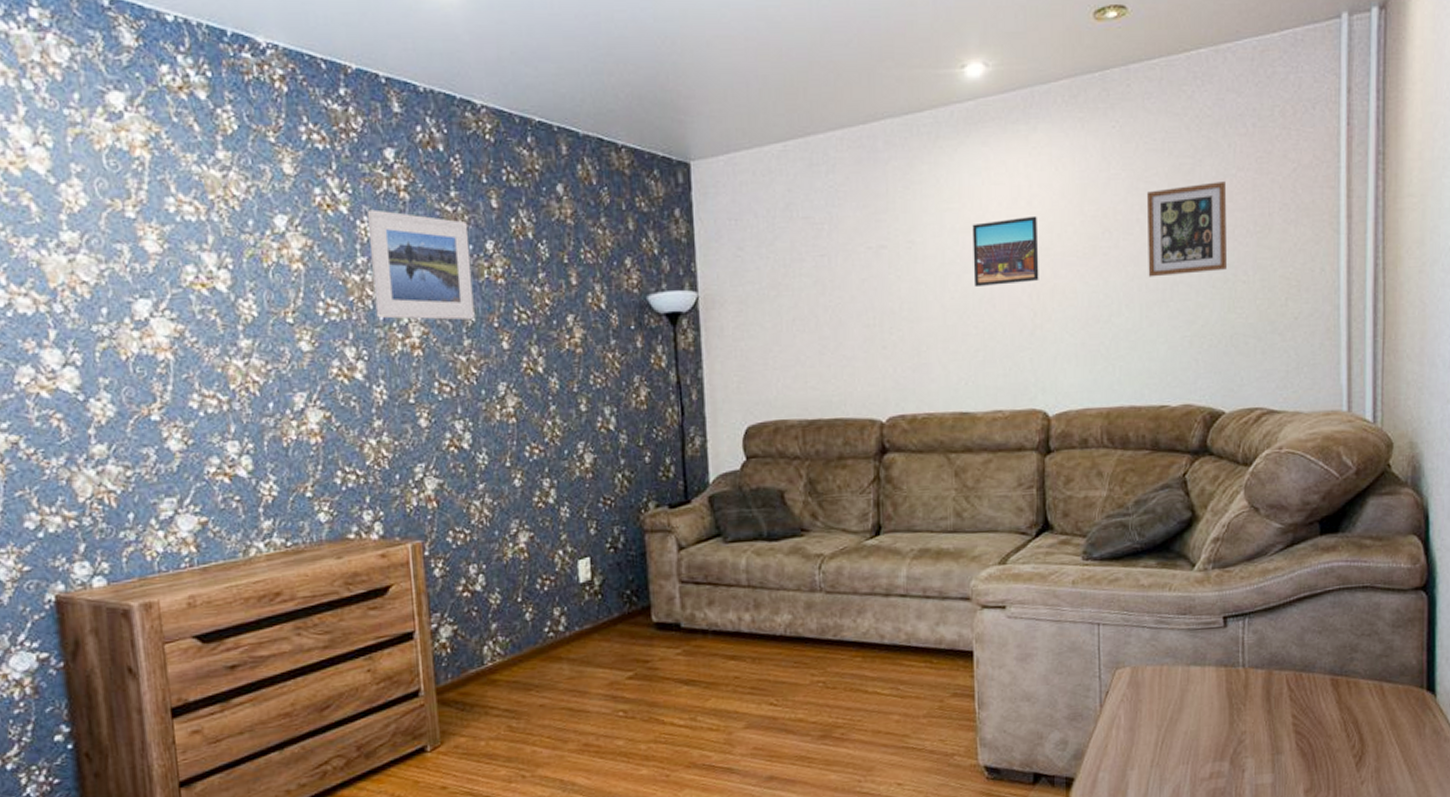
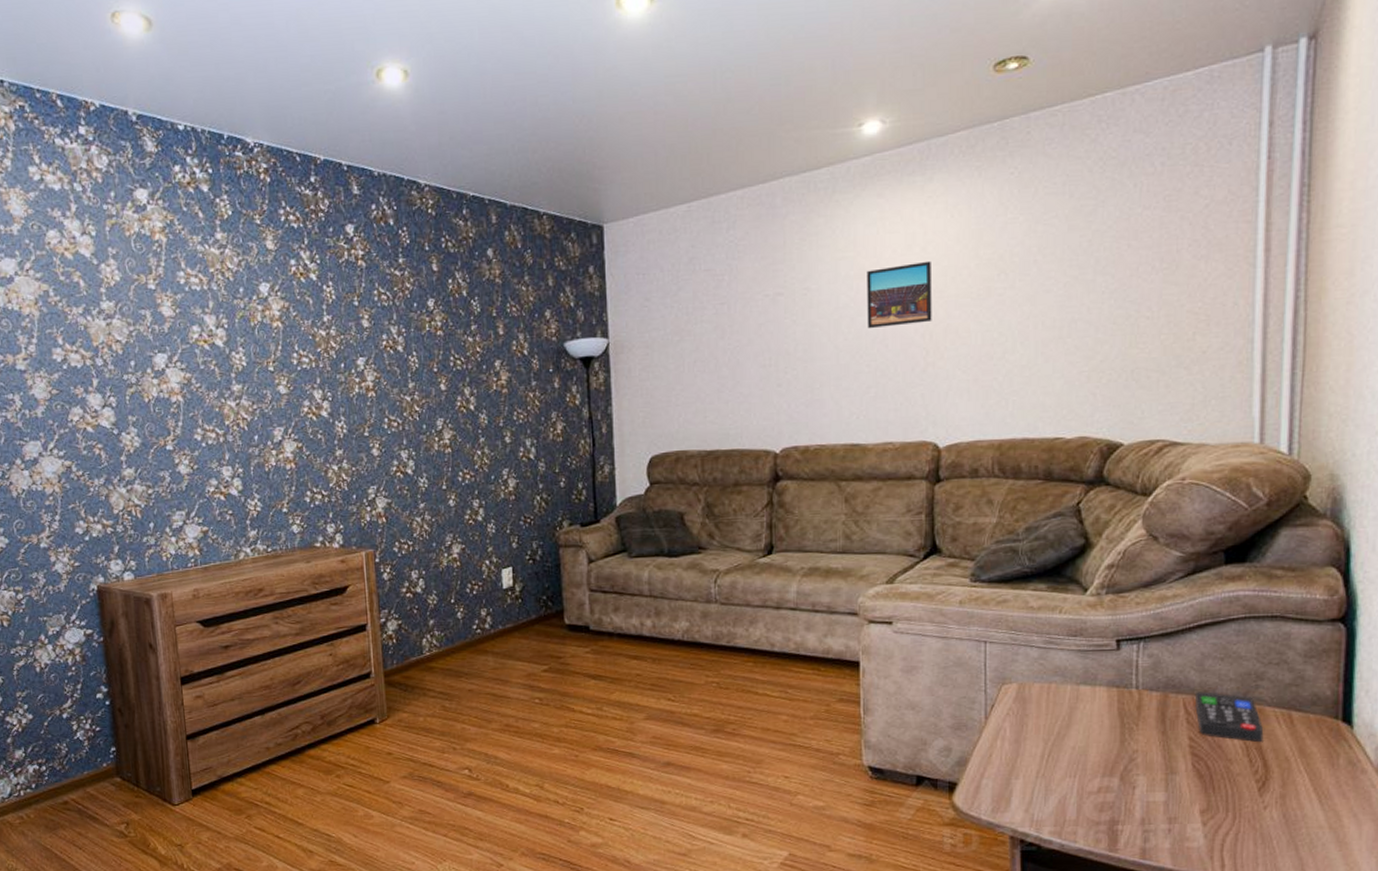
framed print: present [368,209,475,320] -> none [332,276,418,367]
picture frame: present [1146,181,1228,277] -> none [1044,221,1131,316]
remote control: none [1297,666,1359,716] -> present [1195,691,1264,742]

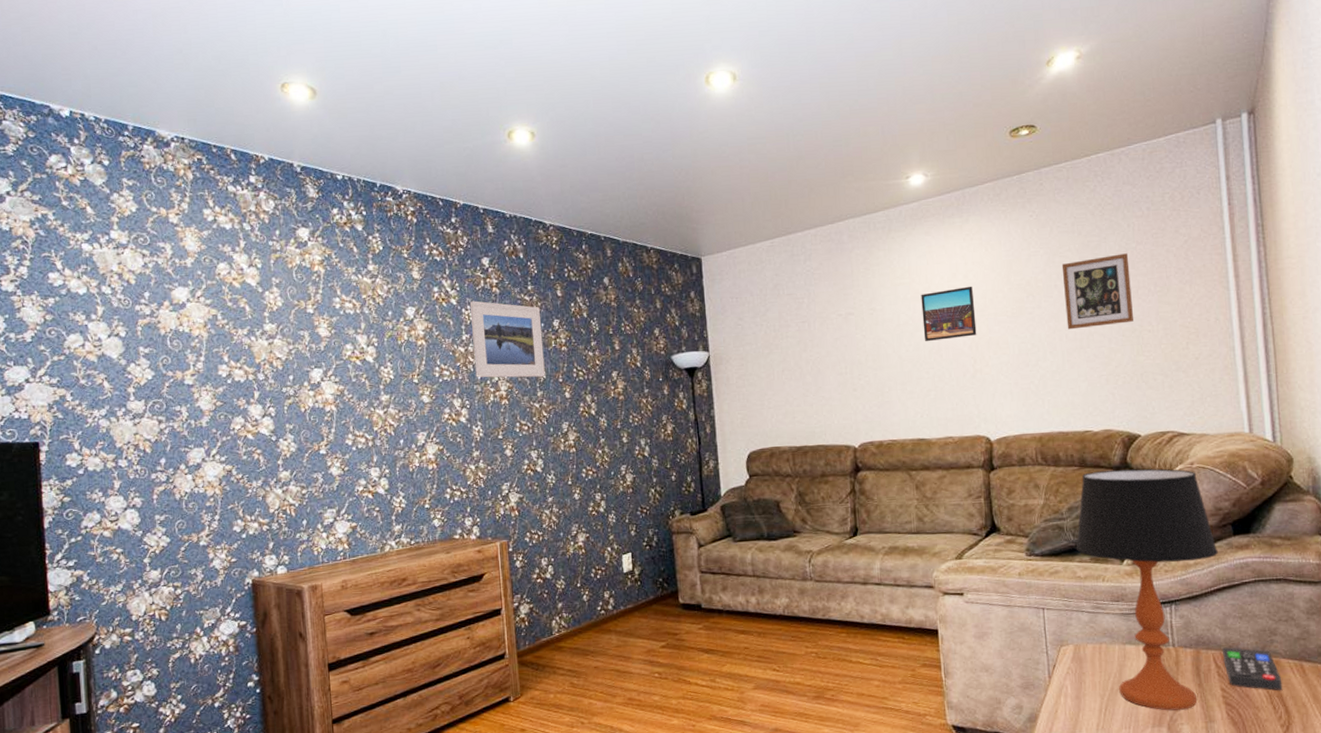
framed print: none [332,276,418,367] -> present [470,300,545,378]
table lamp: none [1030,483,1204,760] -> present [1075,468,1218,711]
picture frame: none [1044,221,1131,316] -> present [1061,253,1134,330]

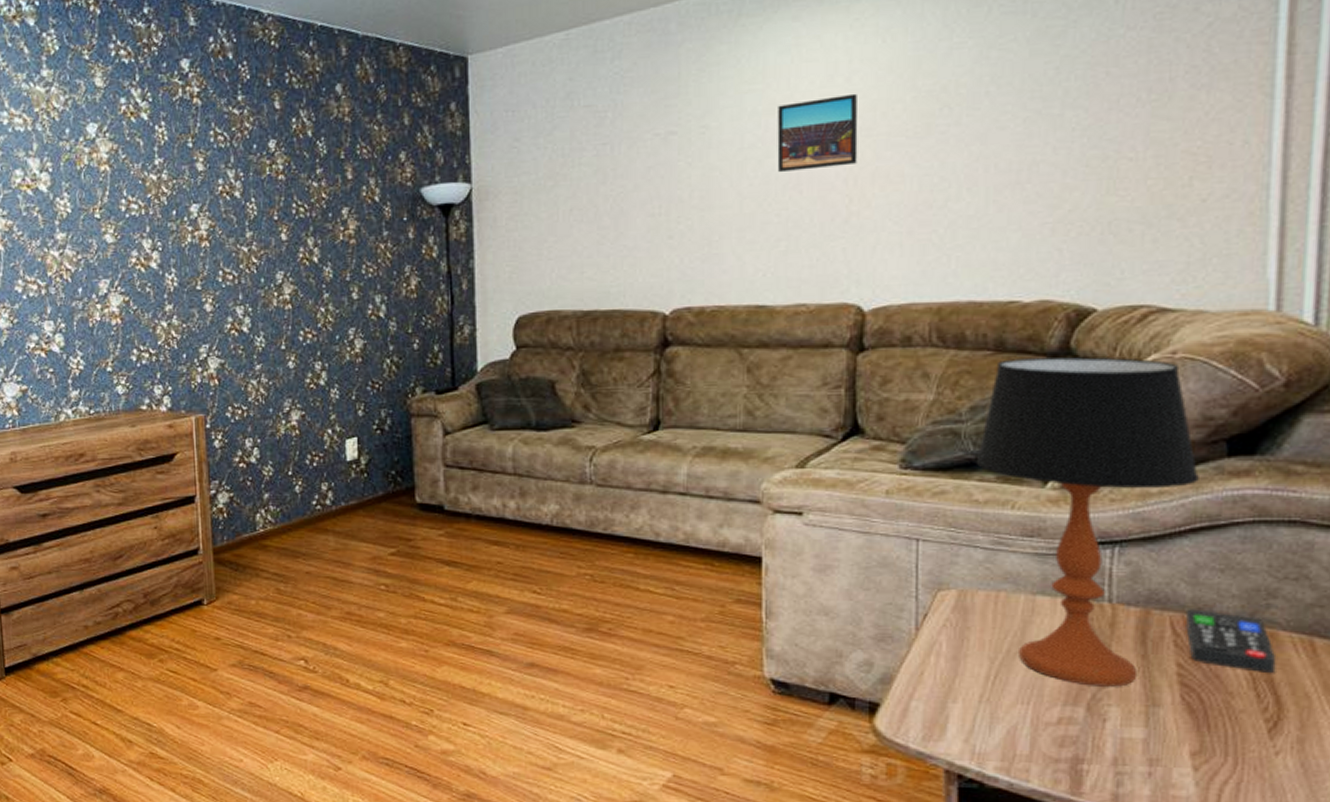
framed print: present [470,300,545,378] -> none [165,115,257,214]
picture frame: present [1061,253,1134,330] -> none [998,44,1111,157]

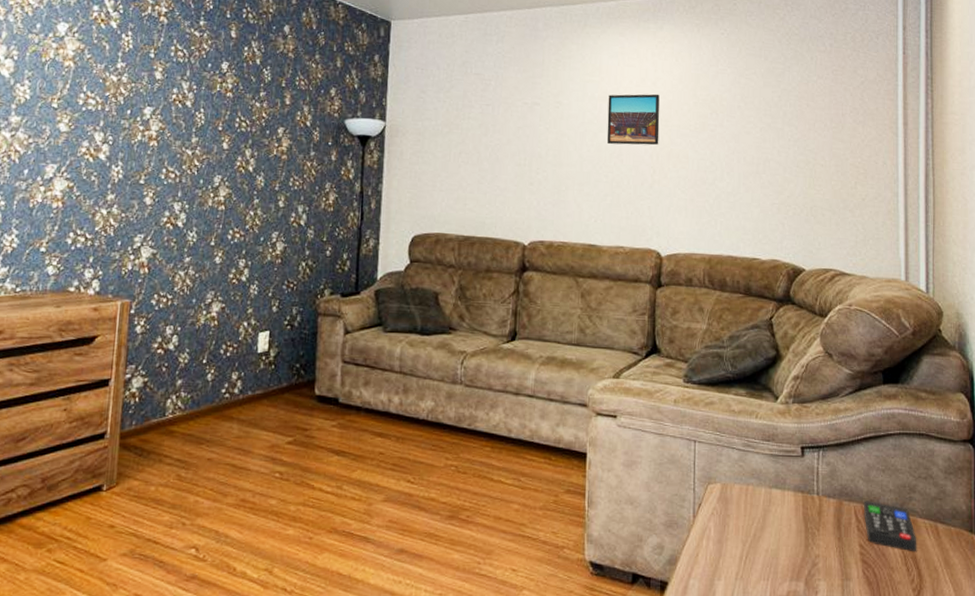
table lamp: present [976,357,1199,687] -> none [733,301,867,564]

